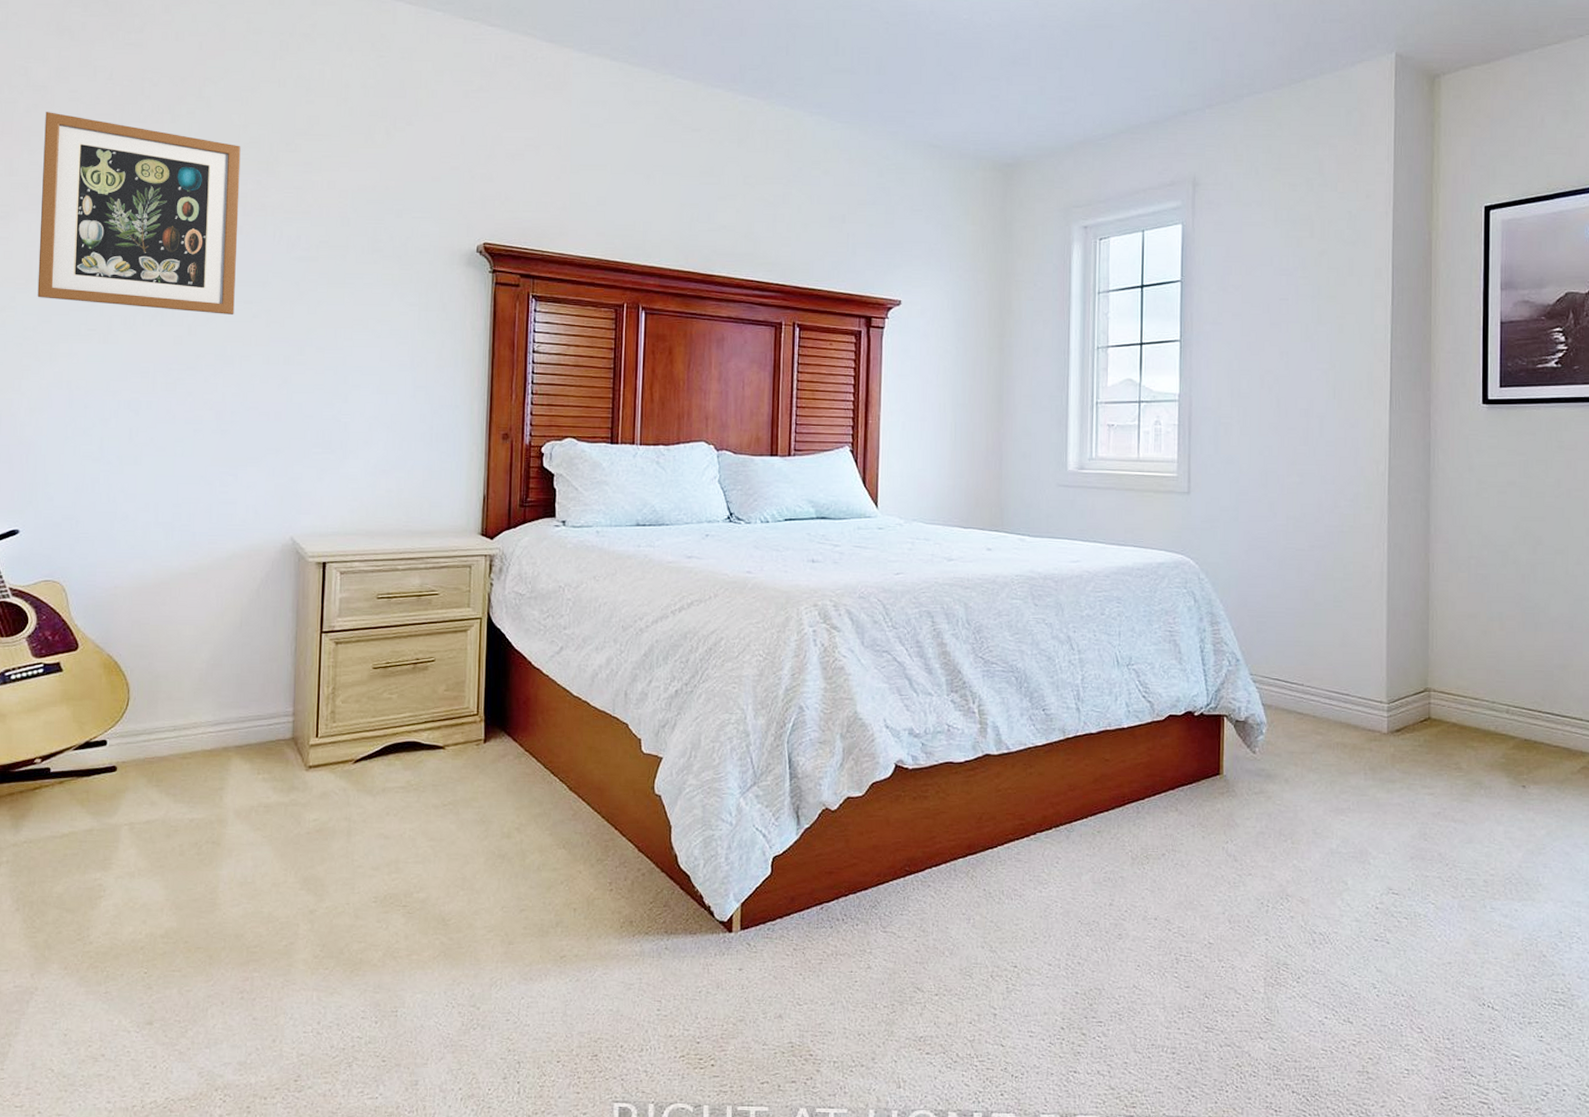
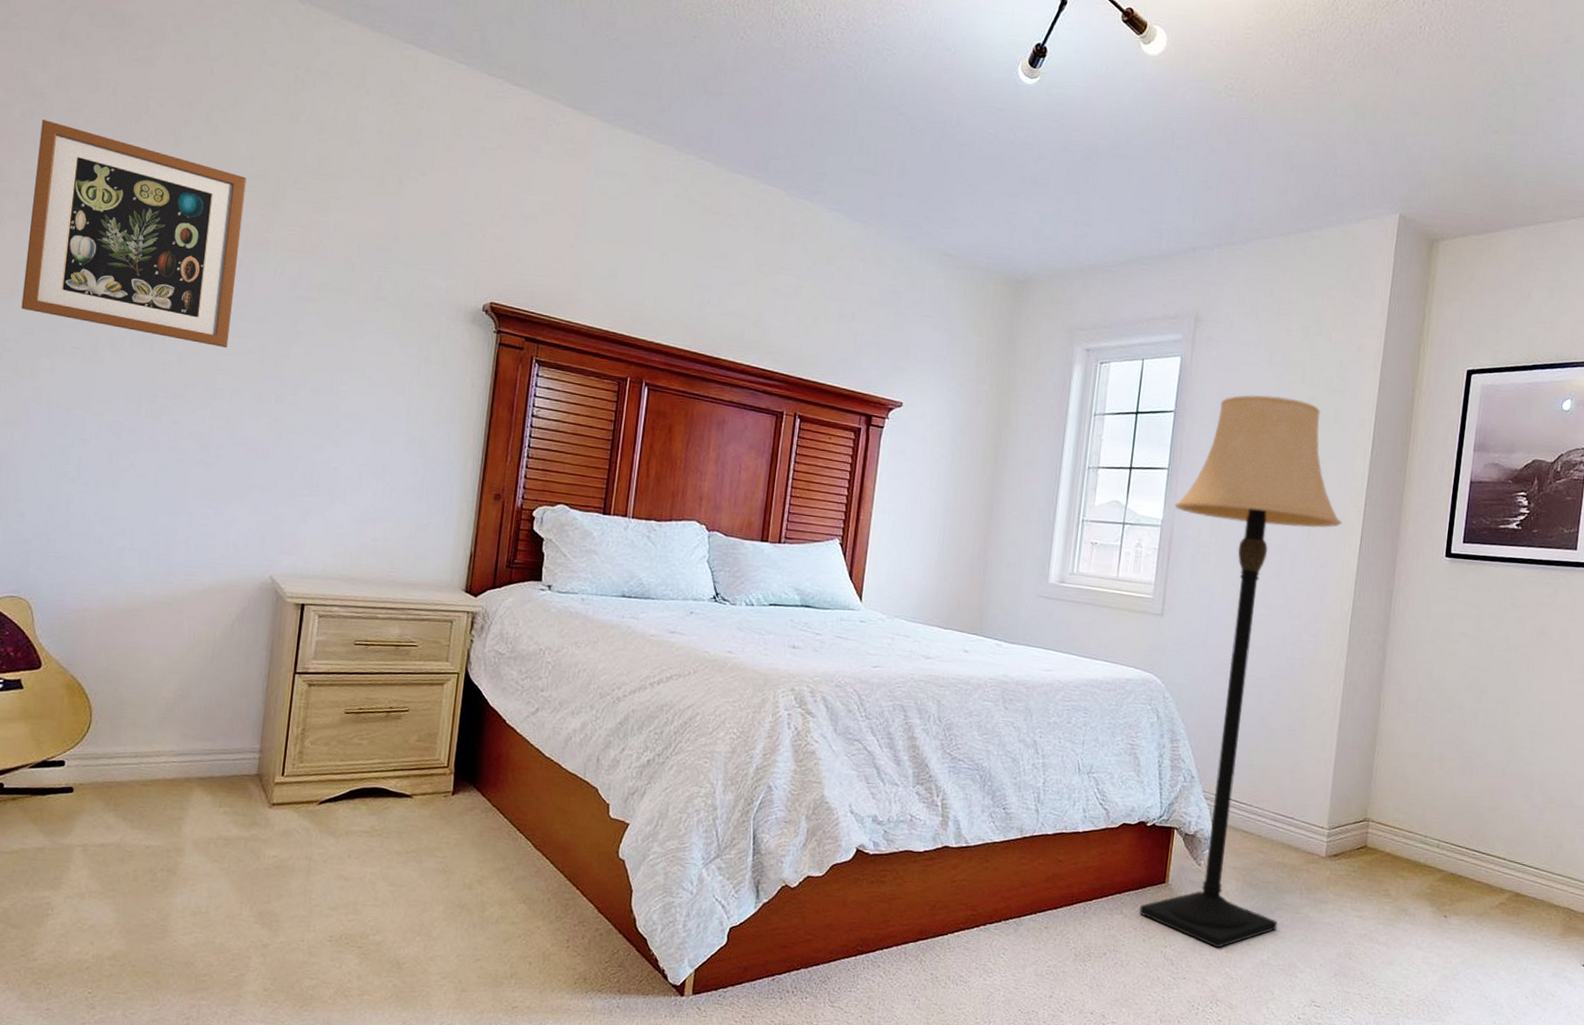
lamp: none [1191,254,1369,839] -> present [1139,395,1343,948]

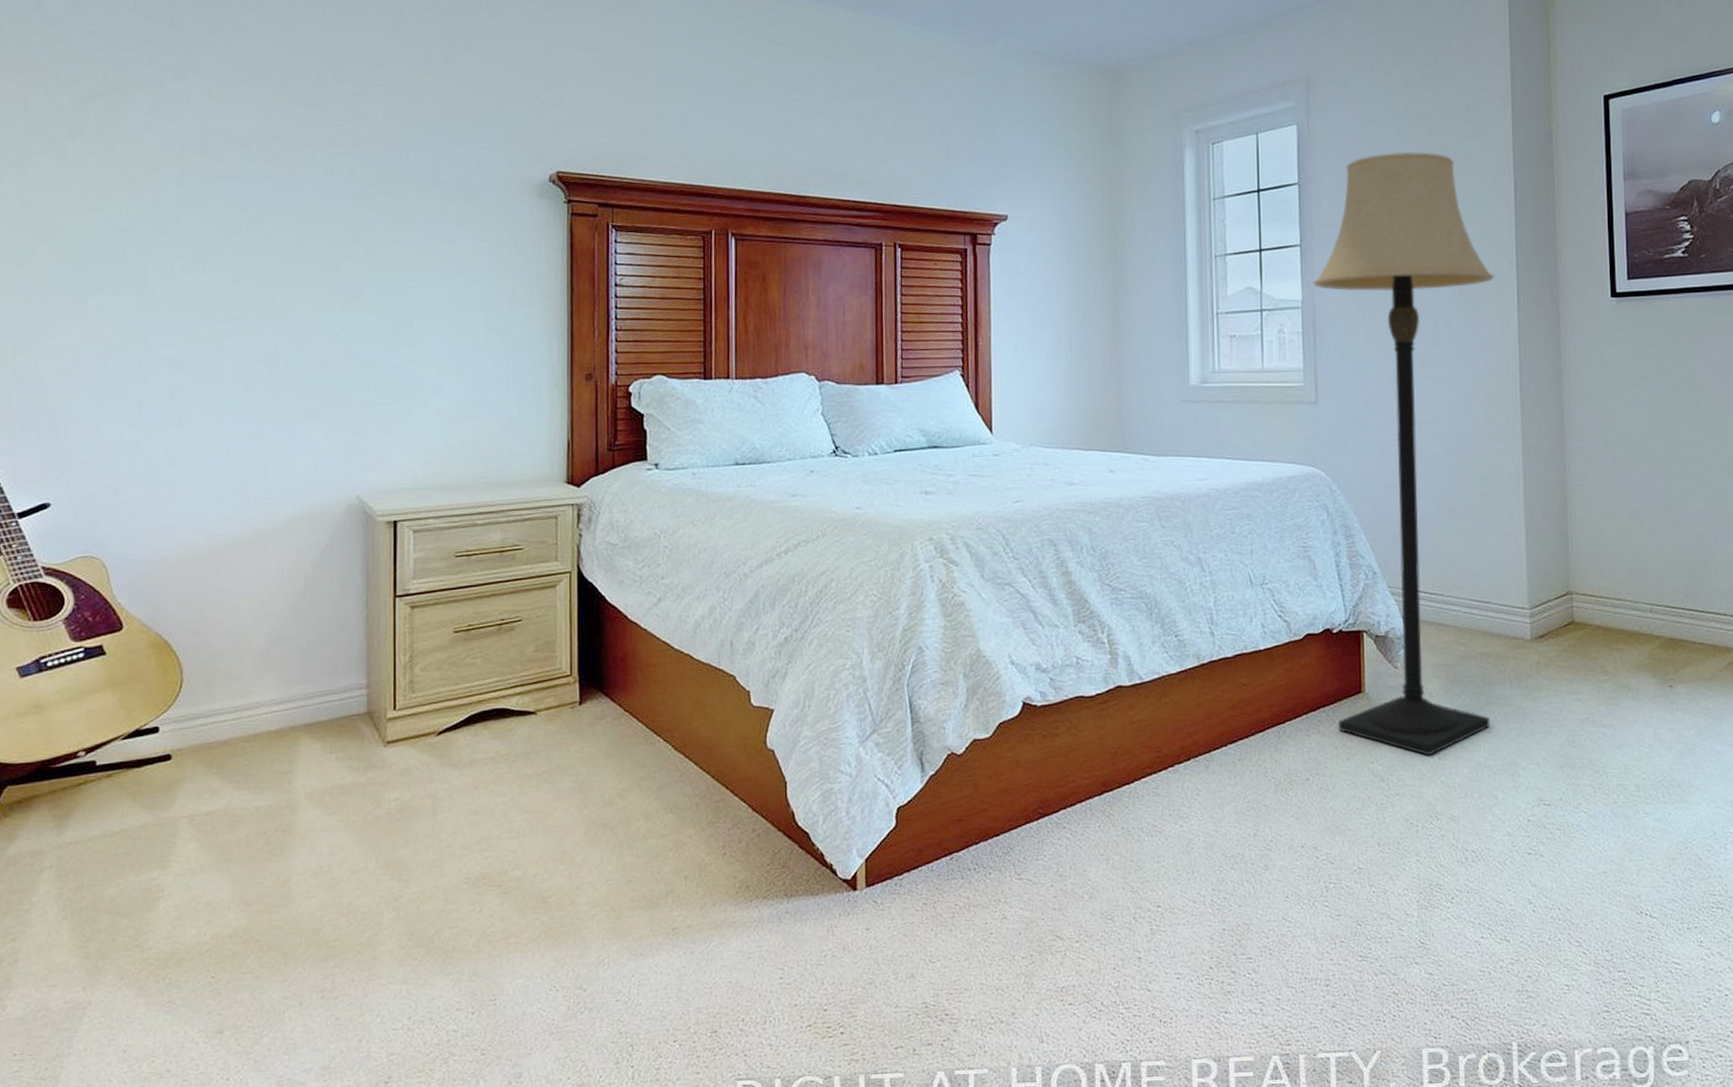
wall art: present [21,119,247,349] -> none [61,47,285,260]

